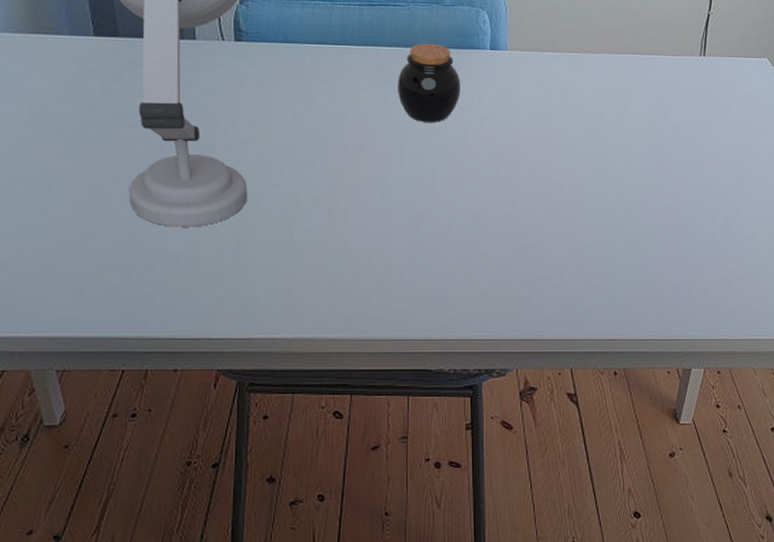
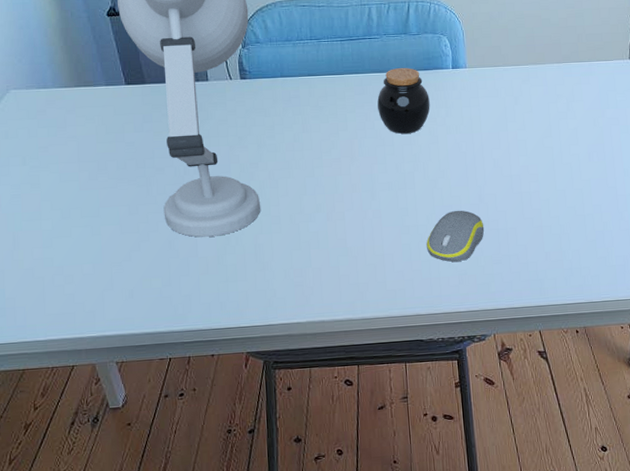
computer mouse: none [444,218,515,280] -> present [426,210,485,262]

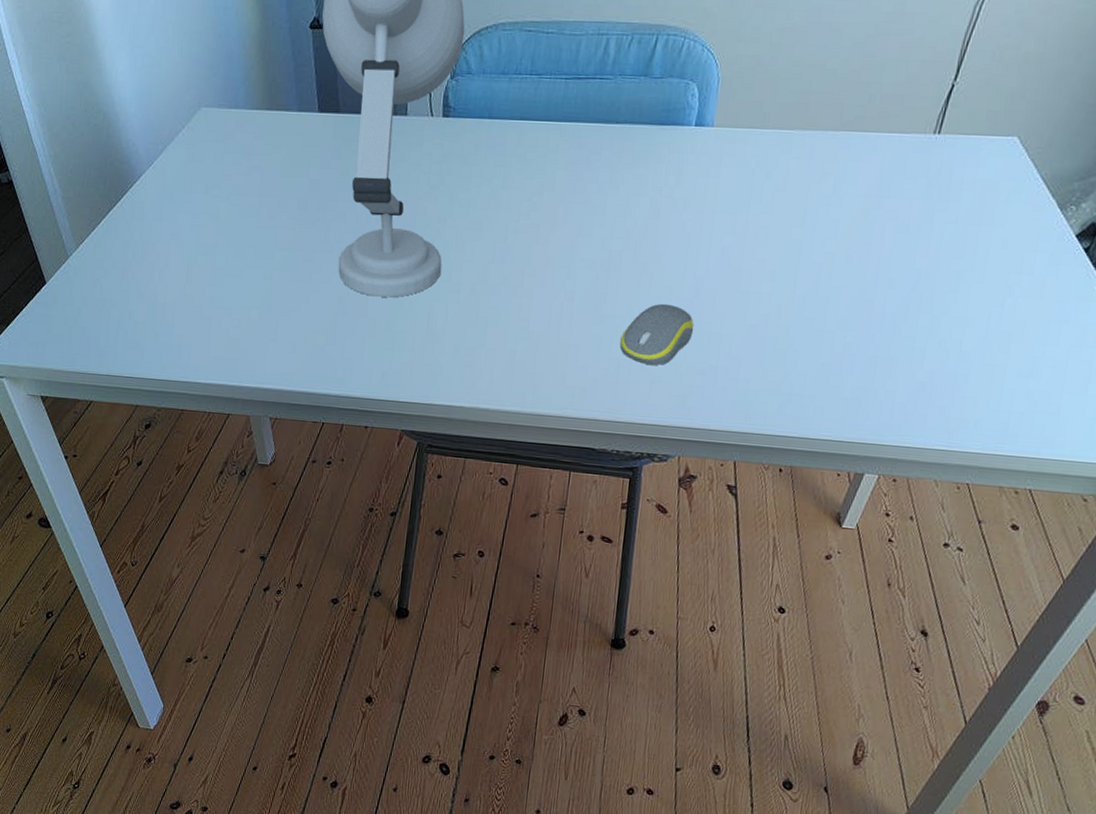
jar: present [377,68,430,134] -> none [594,119,660,203]

